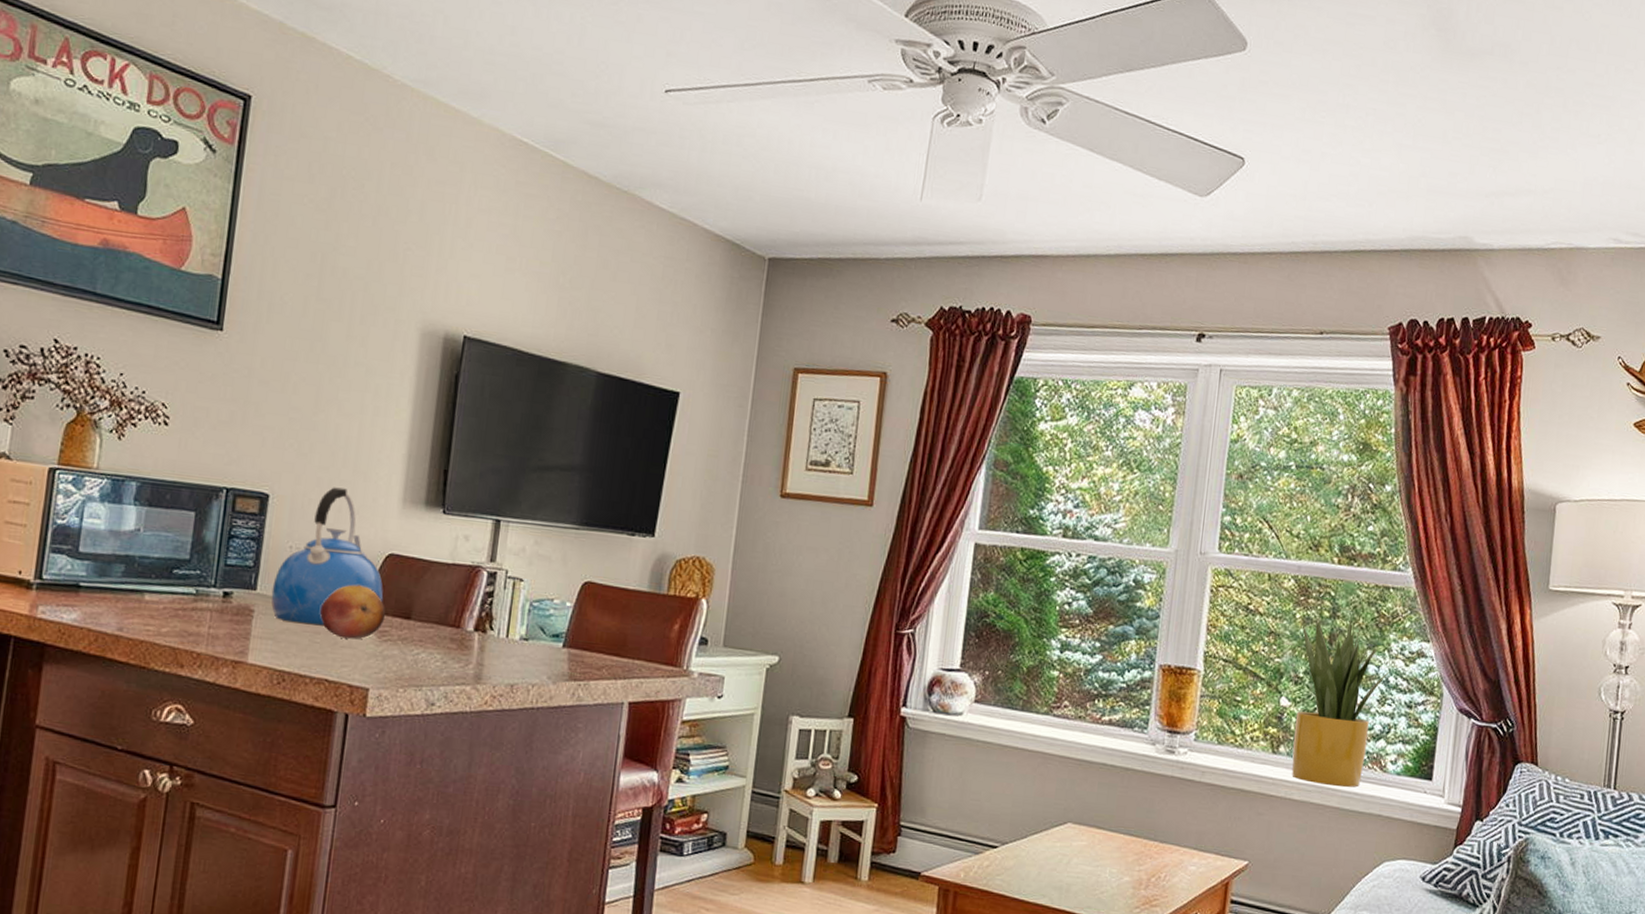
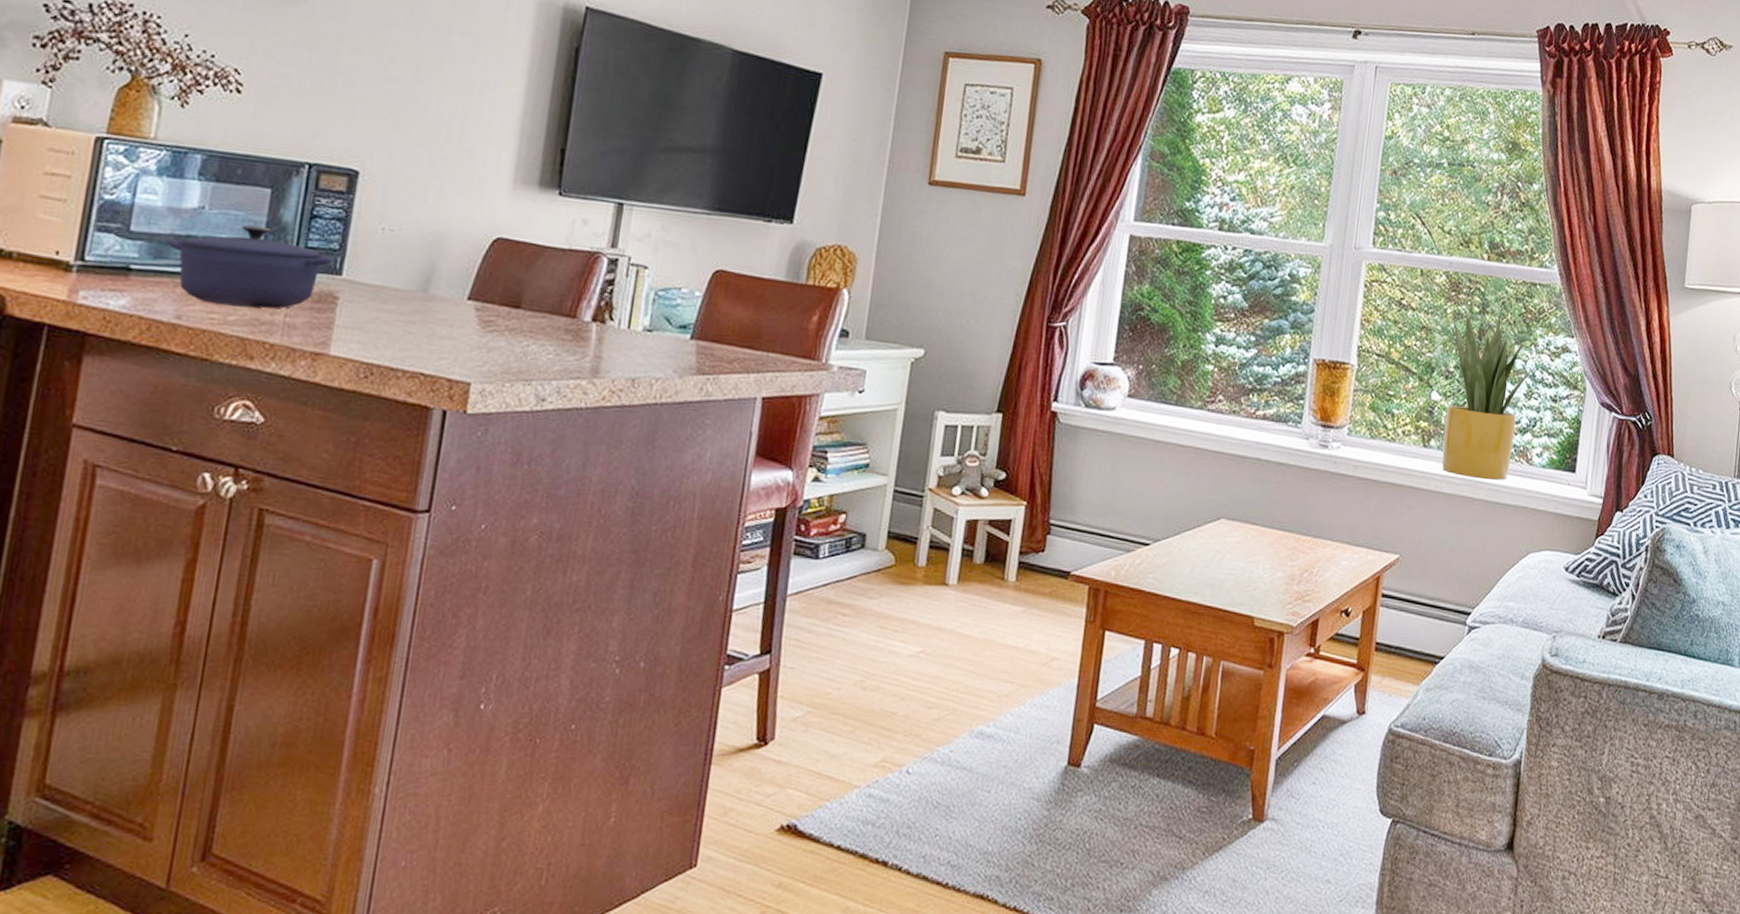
cooking pot: none [109,545,248,621] -> present [167,225,333,309]
kettle: present [270,487,384,626] -> none [358,165,490,315]
fruit: present [319,584,386,640] -> none [415,270,492,330]

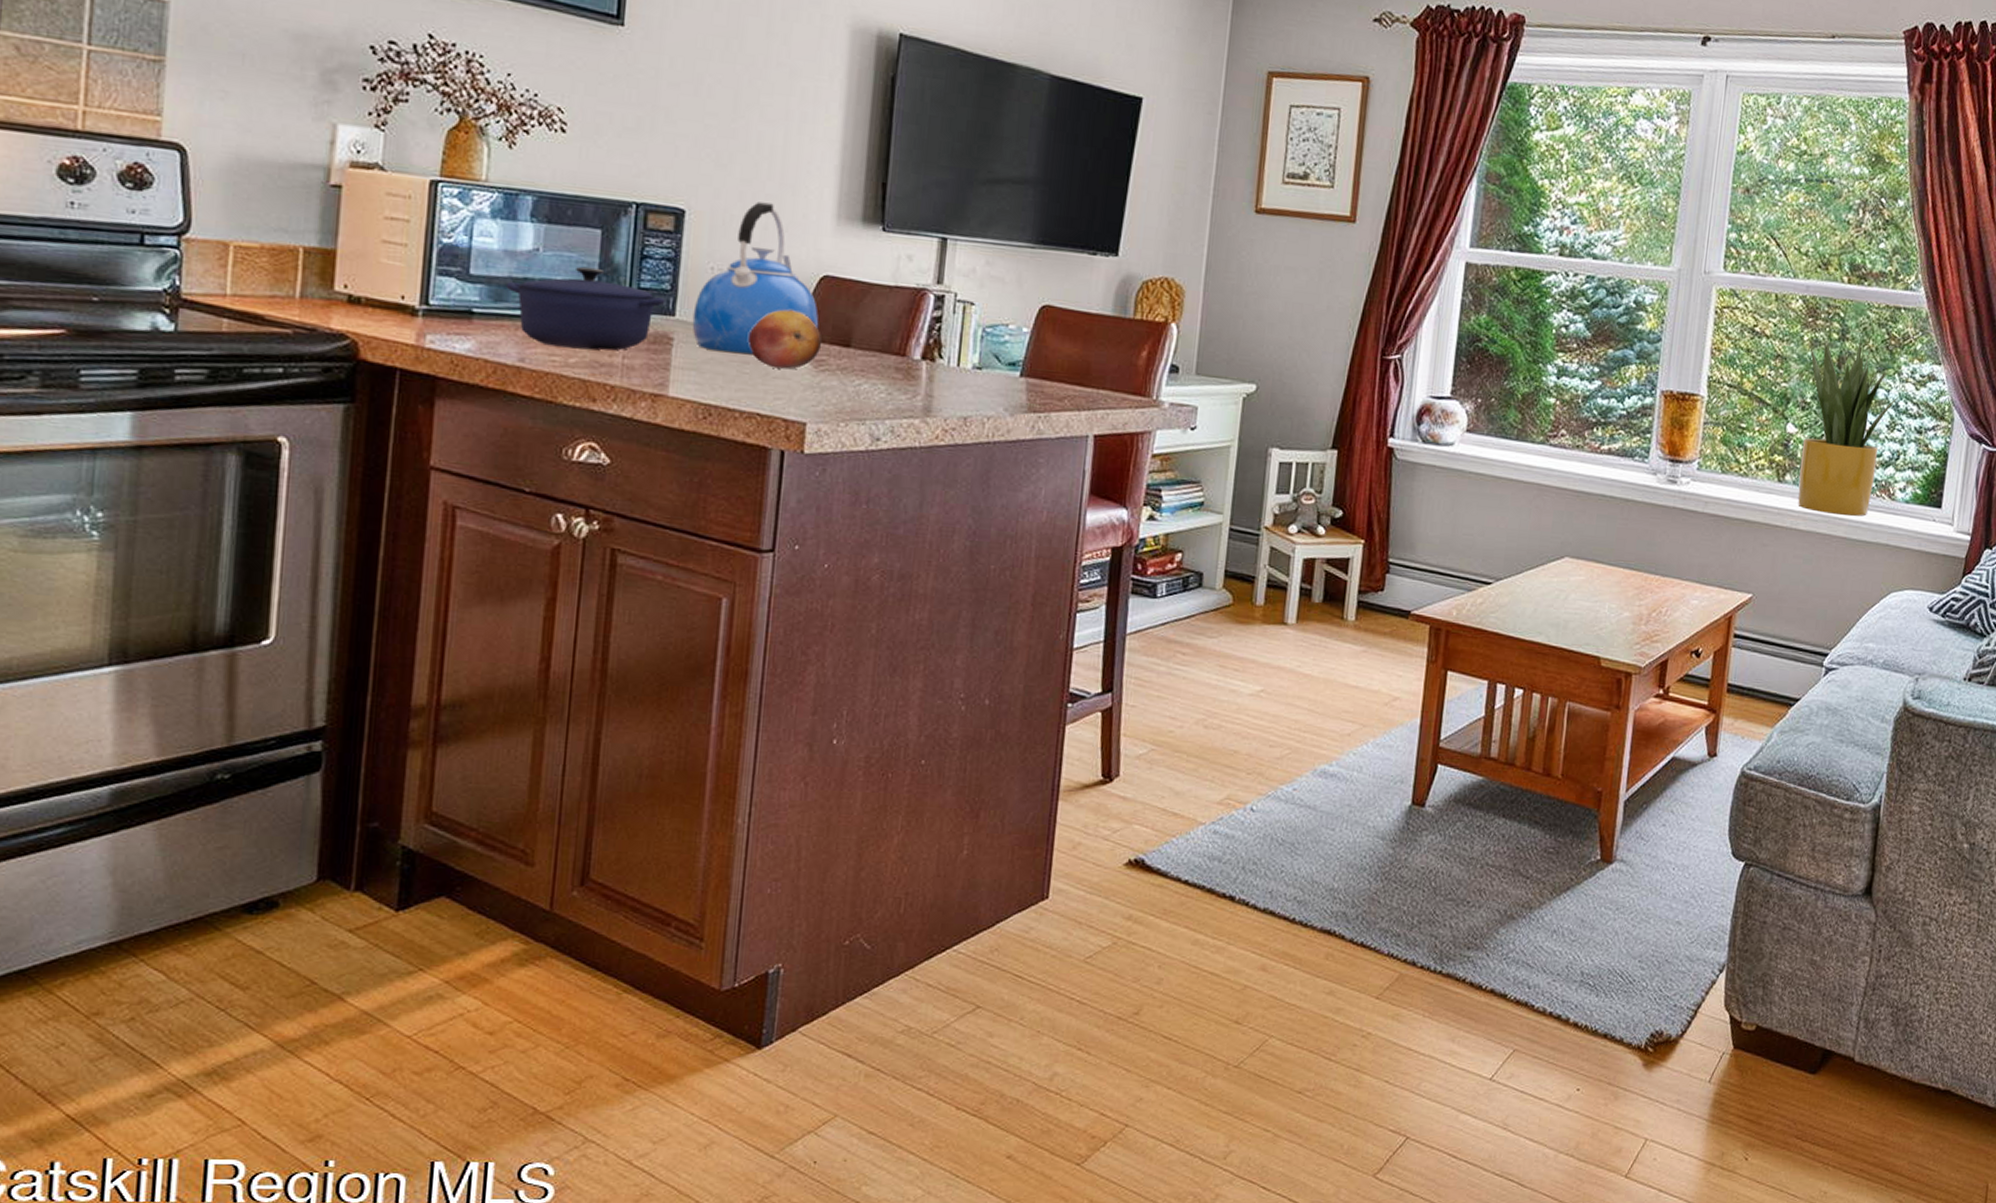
kettle: none [358,165,490,315] -> present [692,202,819,355]
fruit: none [415,270,492,330] -> present [747,309,823,370]

